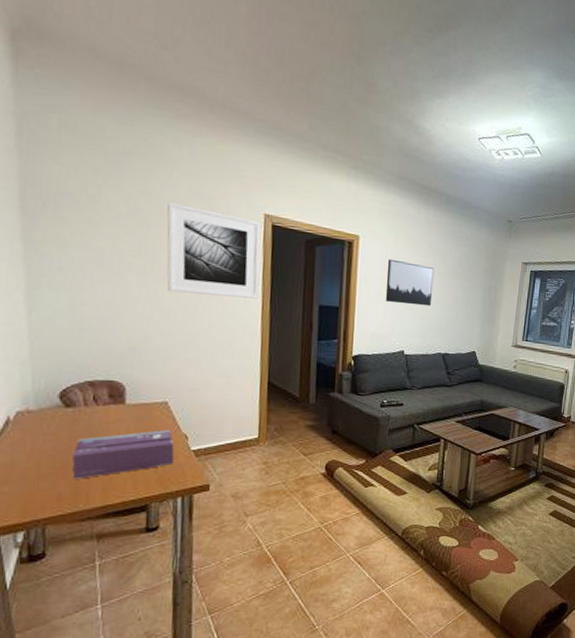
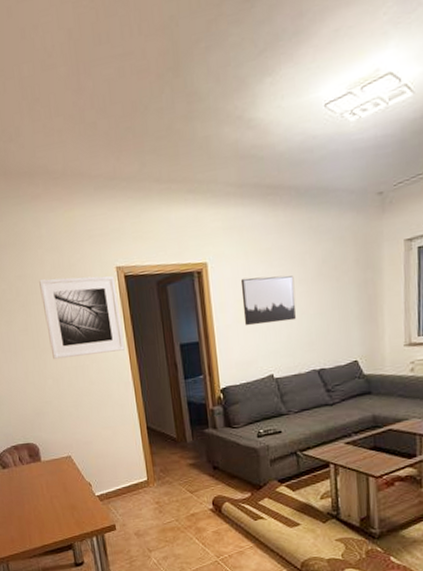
tissue box: present [72,430,174,479] -> none [14,480,85,525]

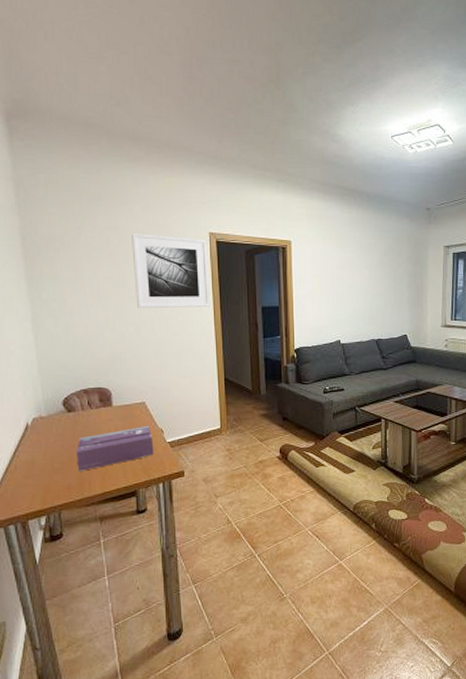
tissue box: none [14,480,85,525] -> present [77,426,154,471]
wall art: present [240,275,296,326] -> none [318,258,362,298]

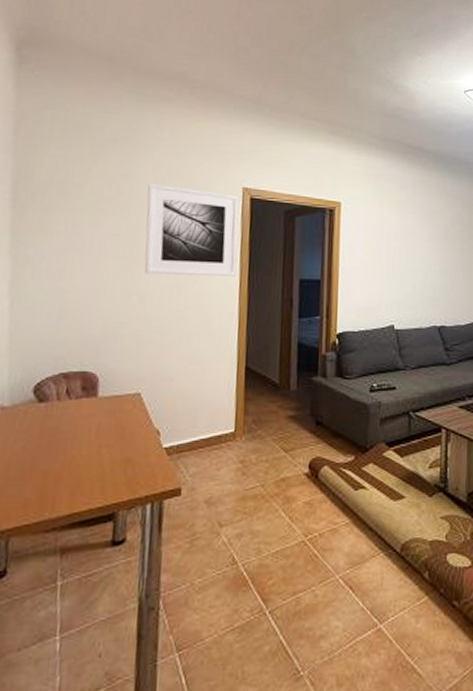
tissue box: present [77,426,154,471] -> none [40,425,145,483]

